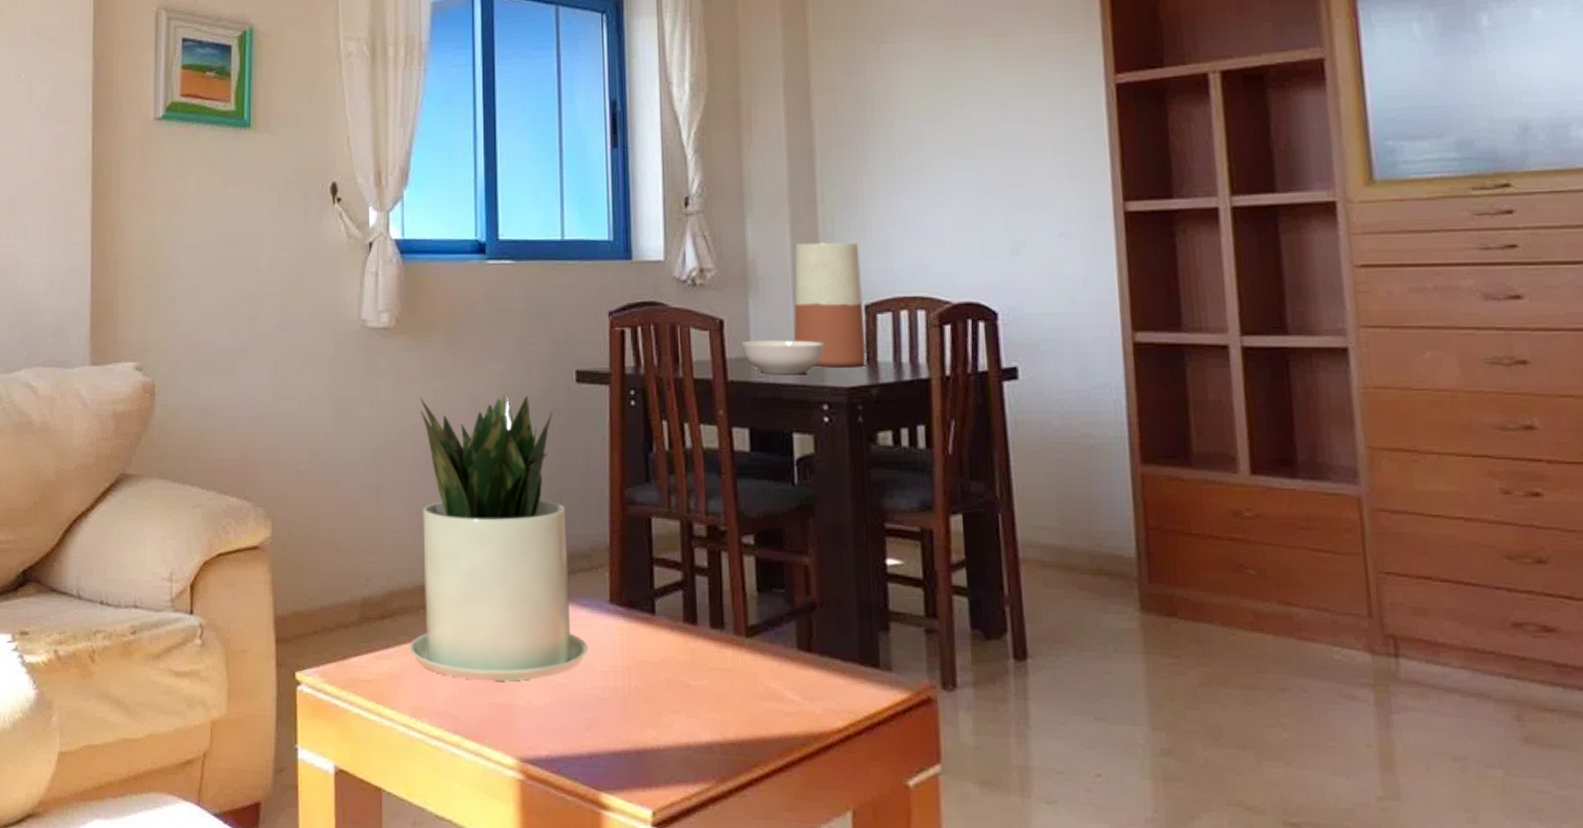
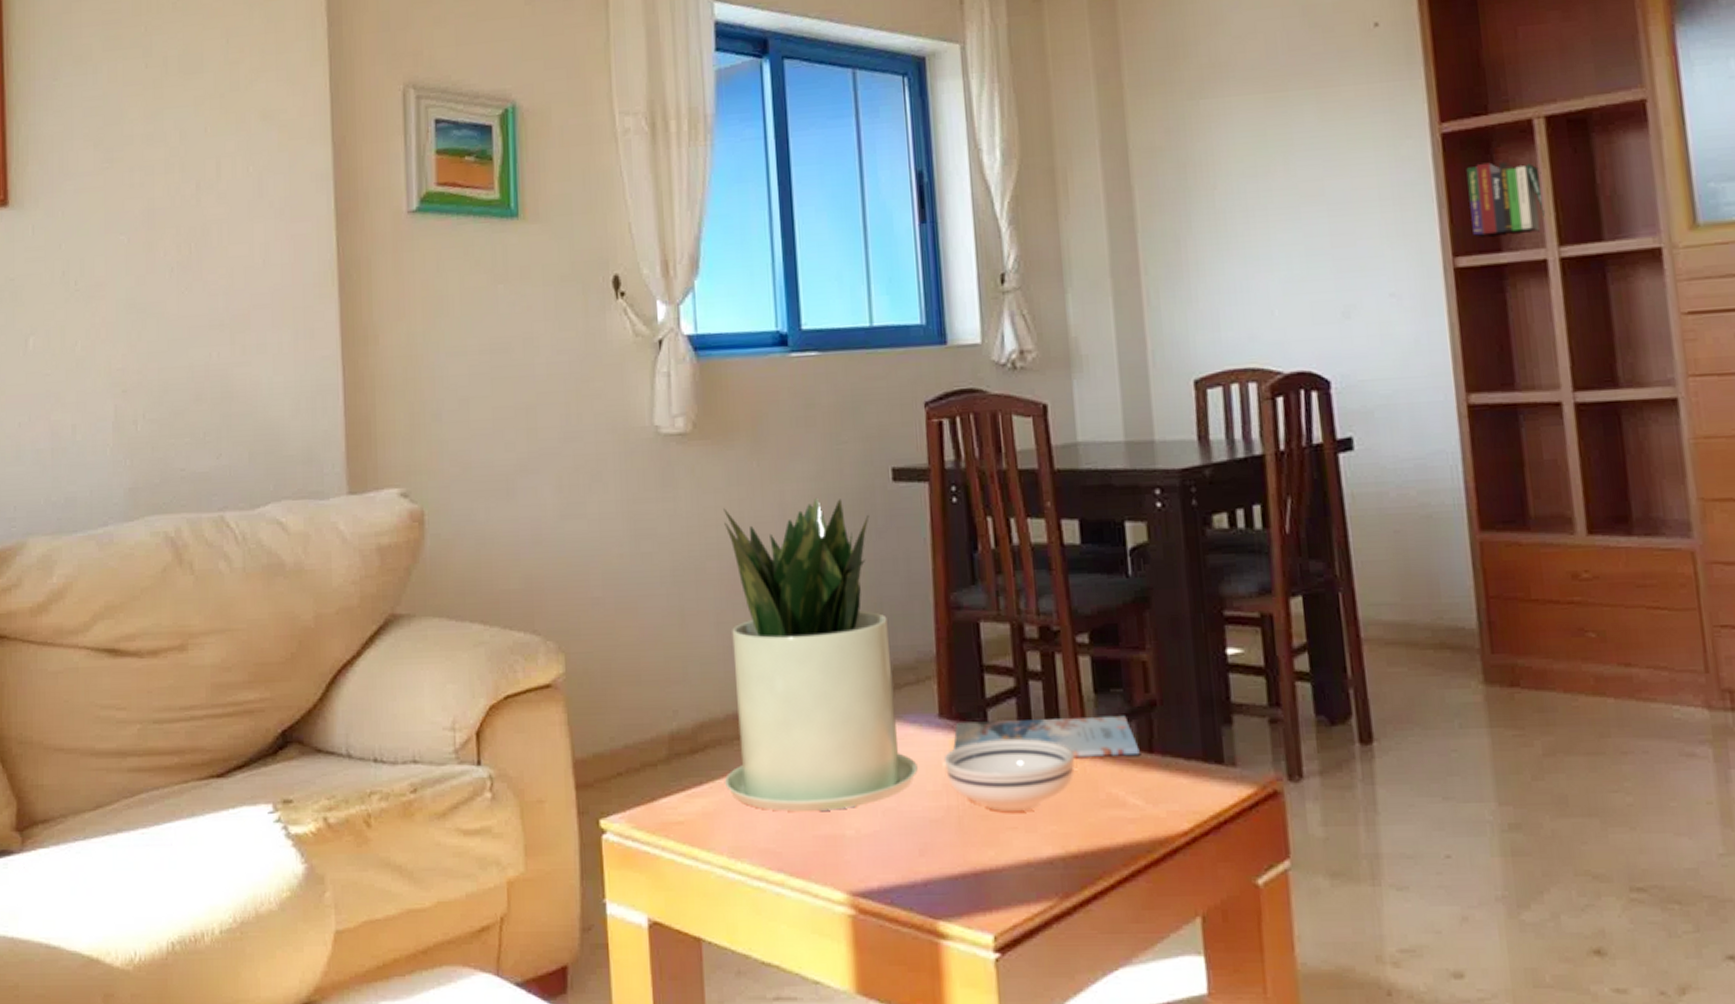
bowl: none [612,627,737,697] -> present [943,738,1075,813]
magazine: none [622,609,799,653] -> present [953,715,1140,757]
bowl: present [741,340,824,375] -> none [1066,421,1154,461]
vase: present [794,242,867,368] -> none [1119,314,1199,449]
books: none [1139,112,1217,185] -> present [1466,161,1545,238]

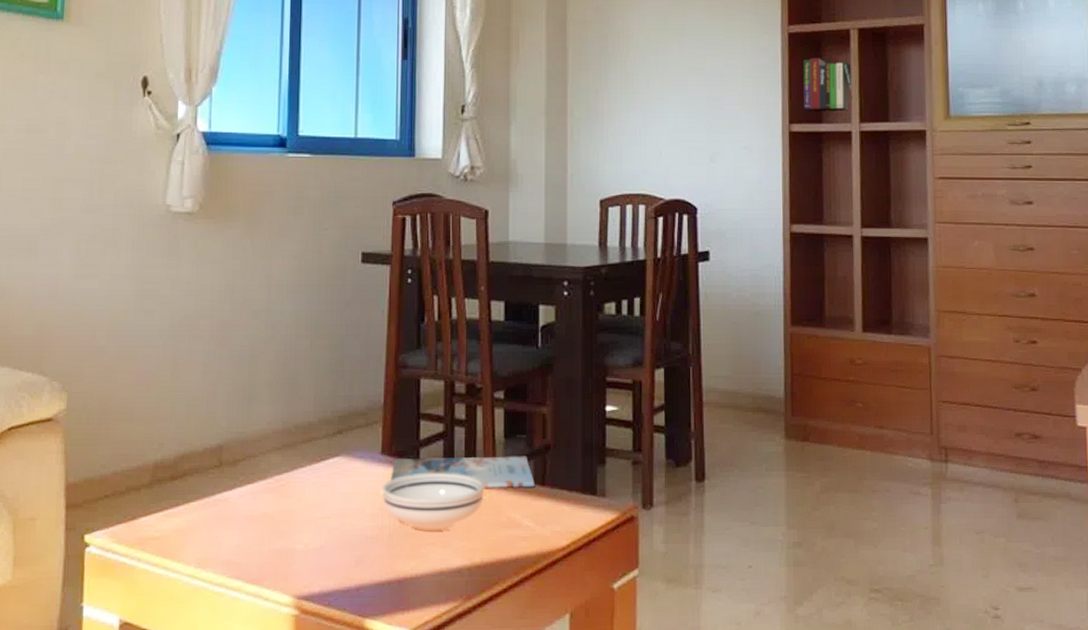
planter: present [723,497,918,812] -> none [197,272,360,529]

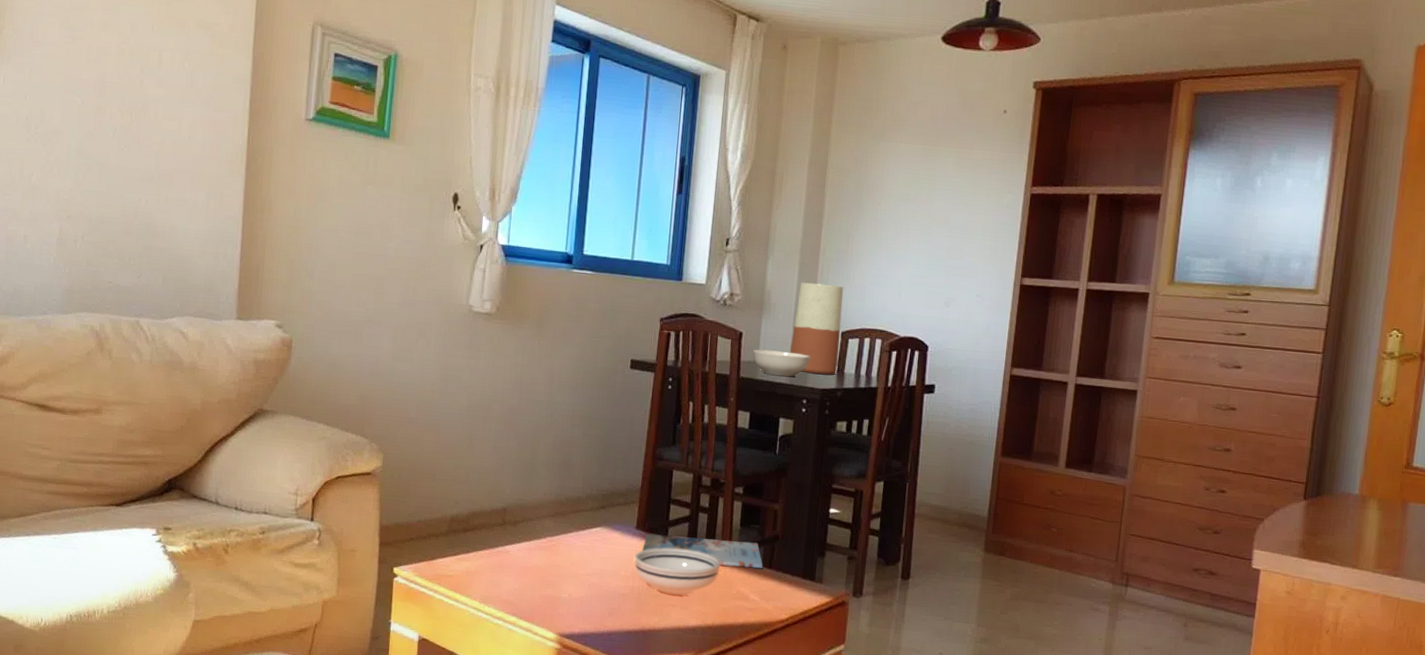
bowl: none [501,227,567,257] -> present [752,349,810,377]
vase: none [544,147,599,251] -> present [790,282,844,375]
books: present [803,57,853,113] -> none [1037,218,1087,270]

